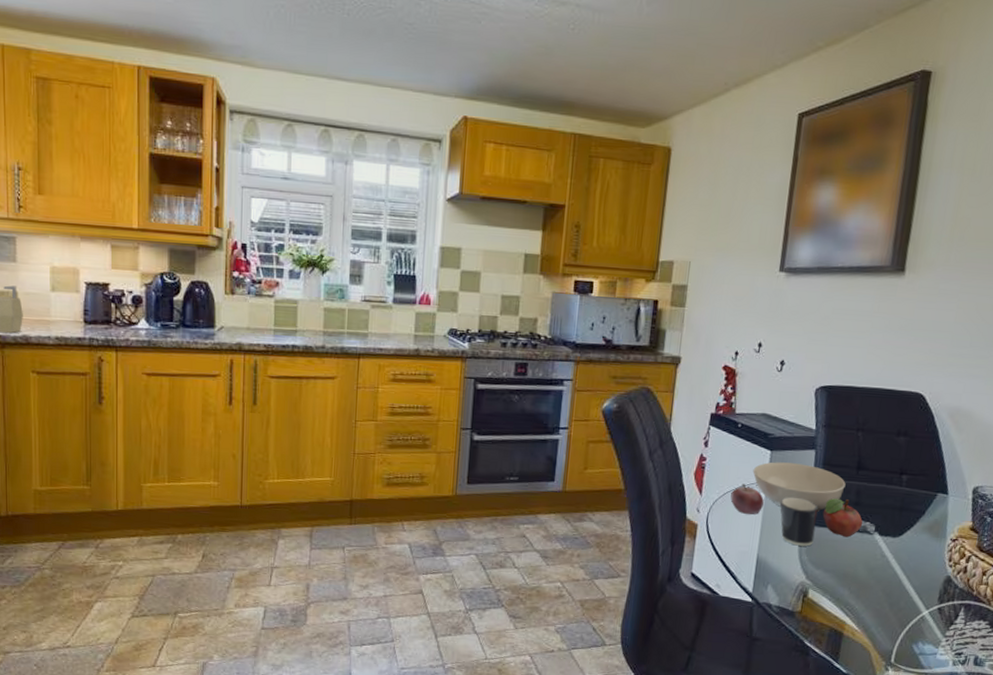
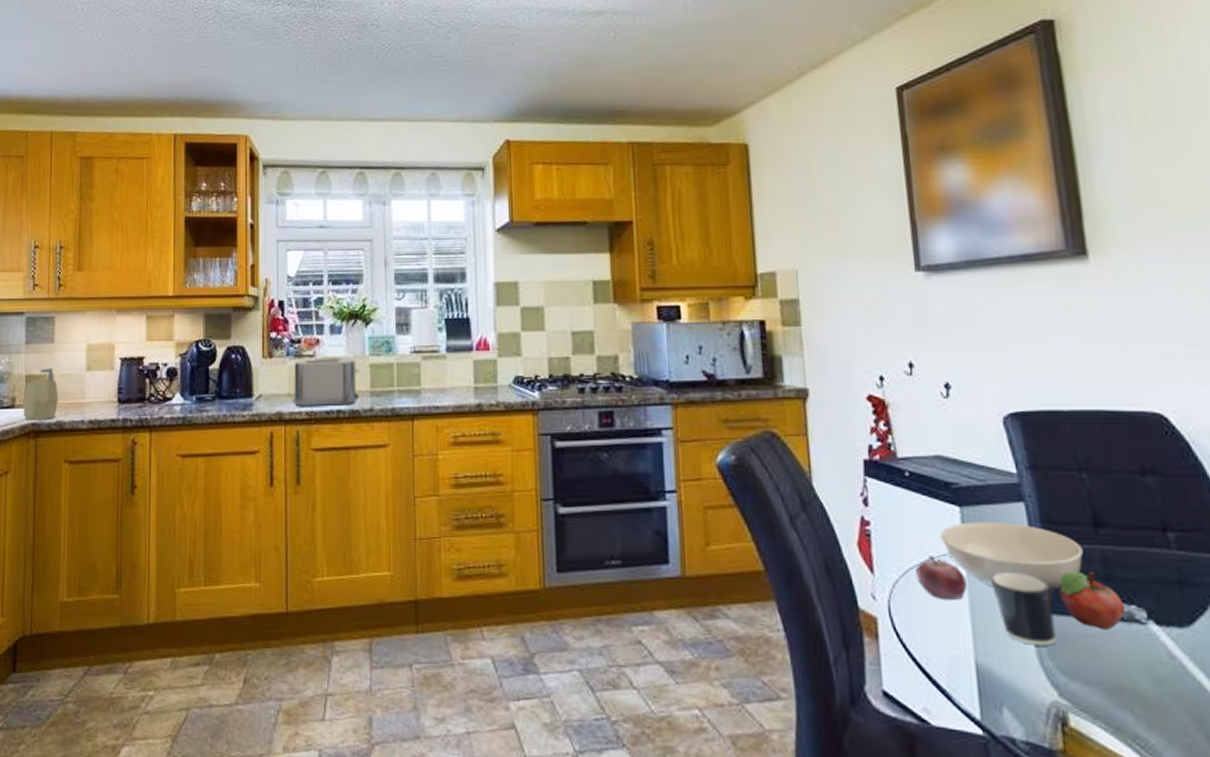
toaster: none [252,298,314,342] -> present [293,358,360,409]

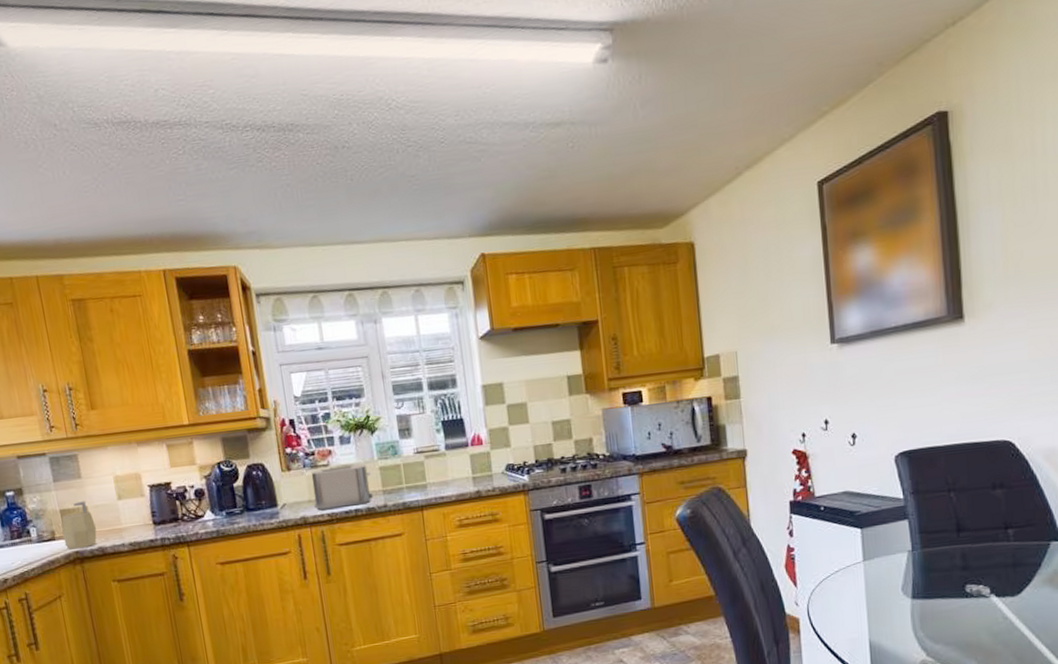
fruit: present [916,556,967,601] -> none [828,568,865,600]
bowl: present [940,522,1084,592] -> none [846,536,949,585]
mug: present [989,571,1056,646] -> none [881,572,927,623]
fruit: present [1059,571,1126,630] -> none [930,565,976,606]

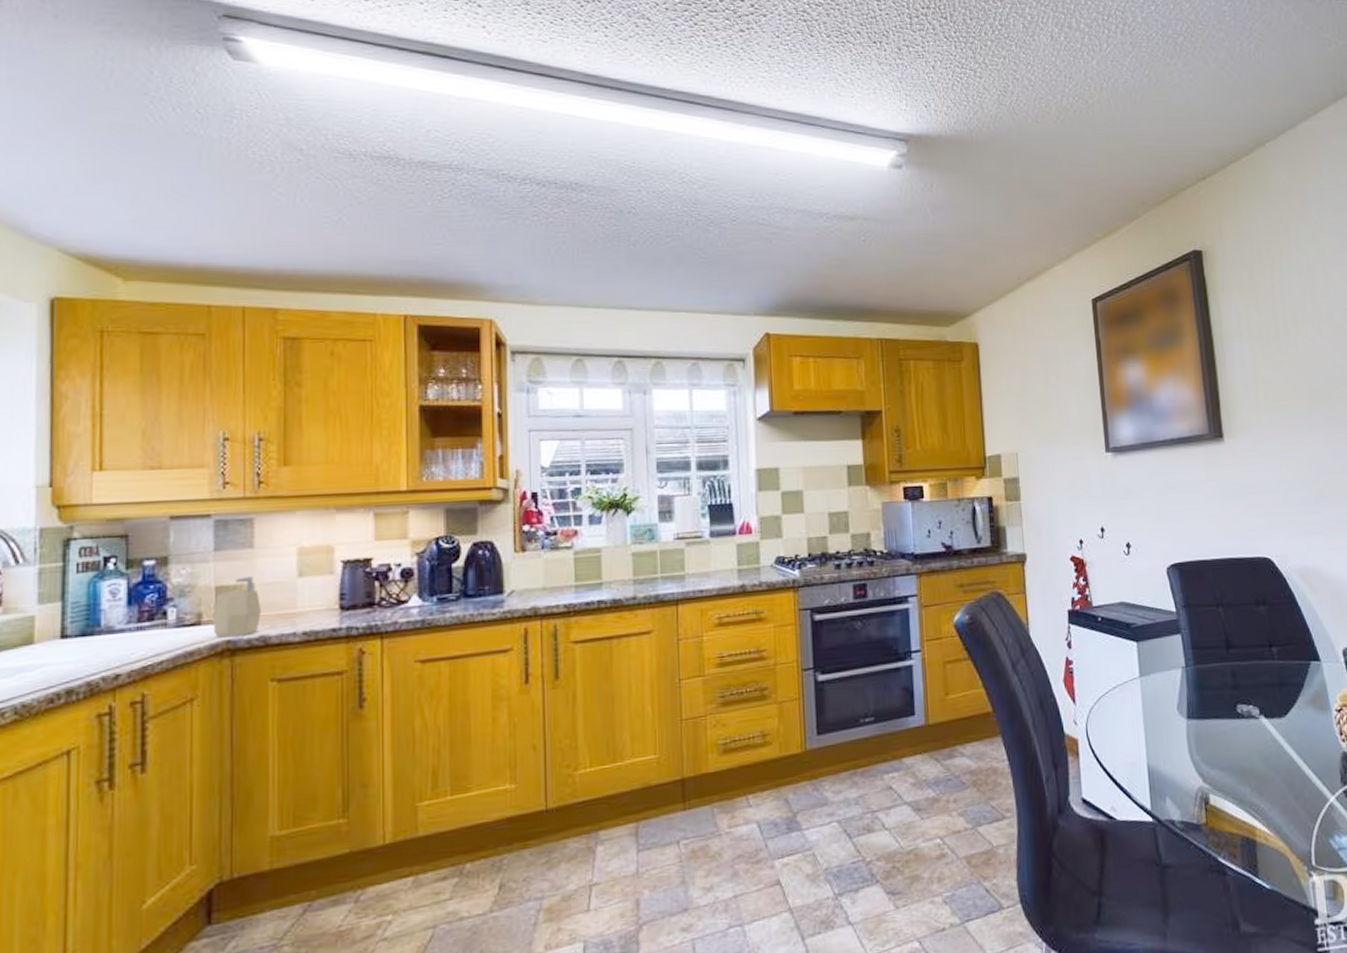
toaster: present [311,464,374,512] -> none [549,548,622,602]

